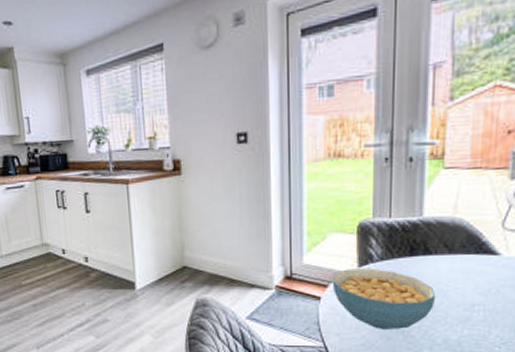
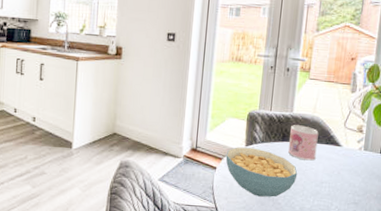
mug: none [420,232,464,278] -> present [288,125,319,161]

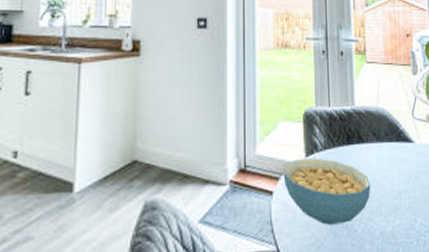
mug: present [288,125,319,161] -> none [355,121,388,166]

